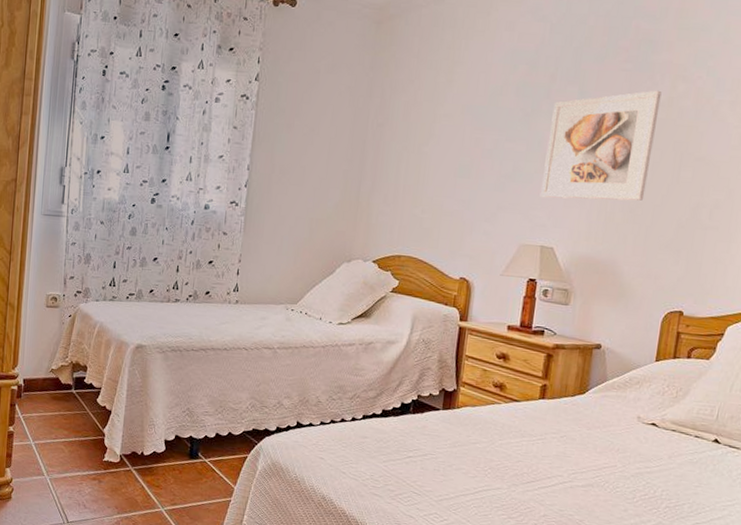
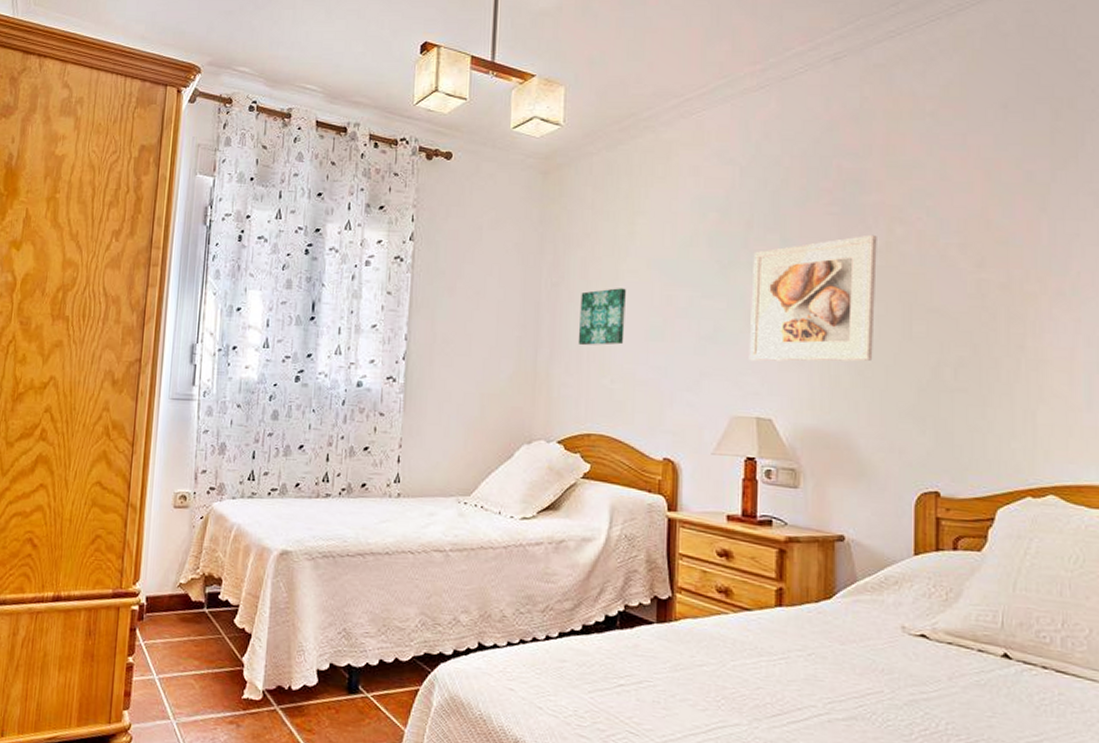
wall art: none [396,130,441,180] -> present [578,288,626,345]

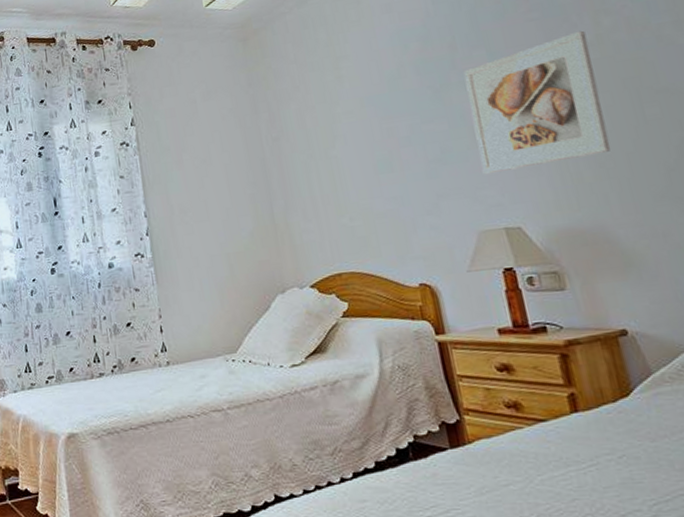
wall art: present [578,288,626,345] -> none [302,130,354,191]

